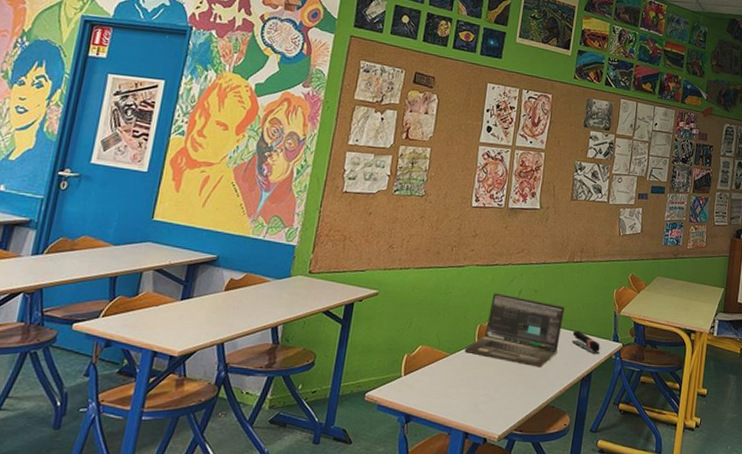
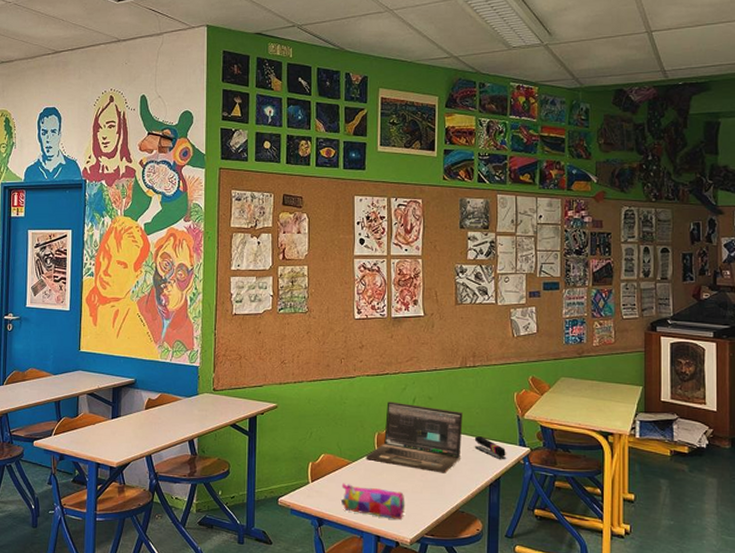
pencil case: none [432,376,499,415] -> present [340,483,405,519]

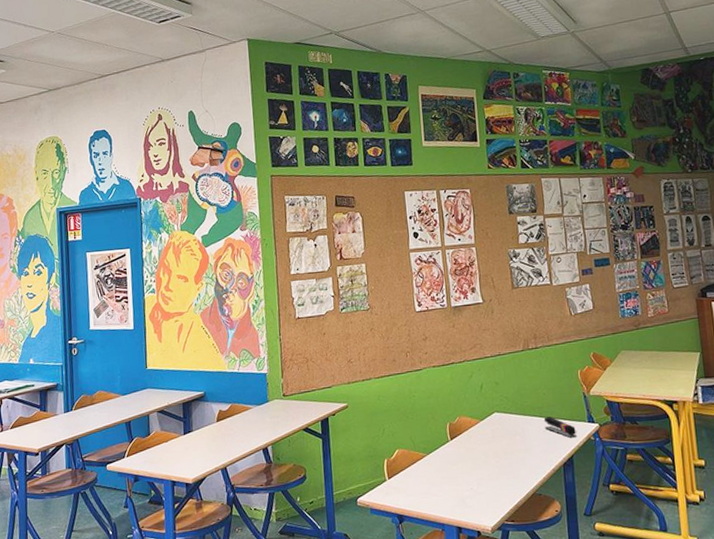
pencil case: present [340,483,405,519] -> none [418,476,484,509]
laptop: present [366,401,463,473] -> none [439,390,532,458]

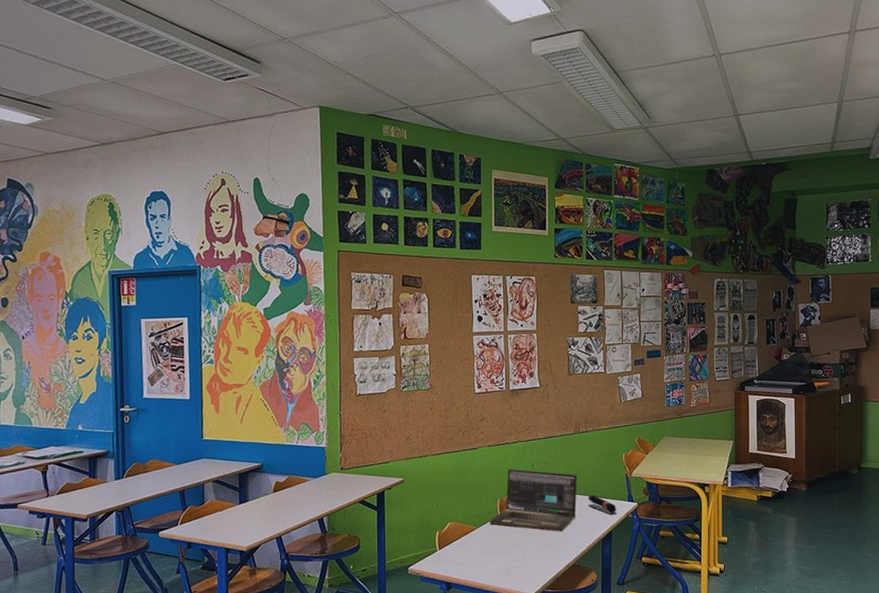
laptop: none [439,390,532,458] -> present [489,469,577,532]

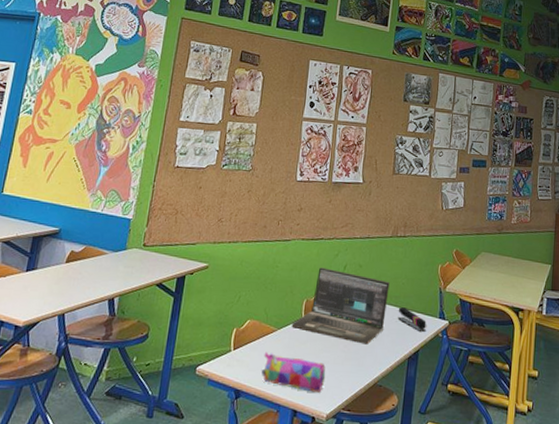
pencil case: none [467,548,527,578] -> present [261,351,326,393]

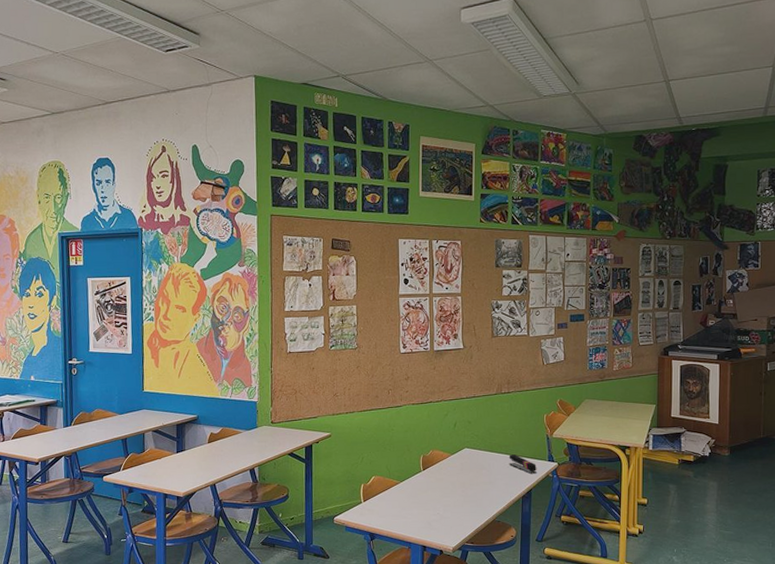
pencil case: present [261,351,326,393] -> none [390,501,448,531]
laptop: present [291,267,390,345] -> none [412,427,499,489]

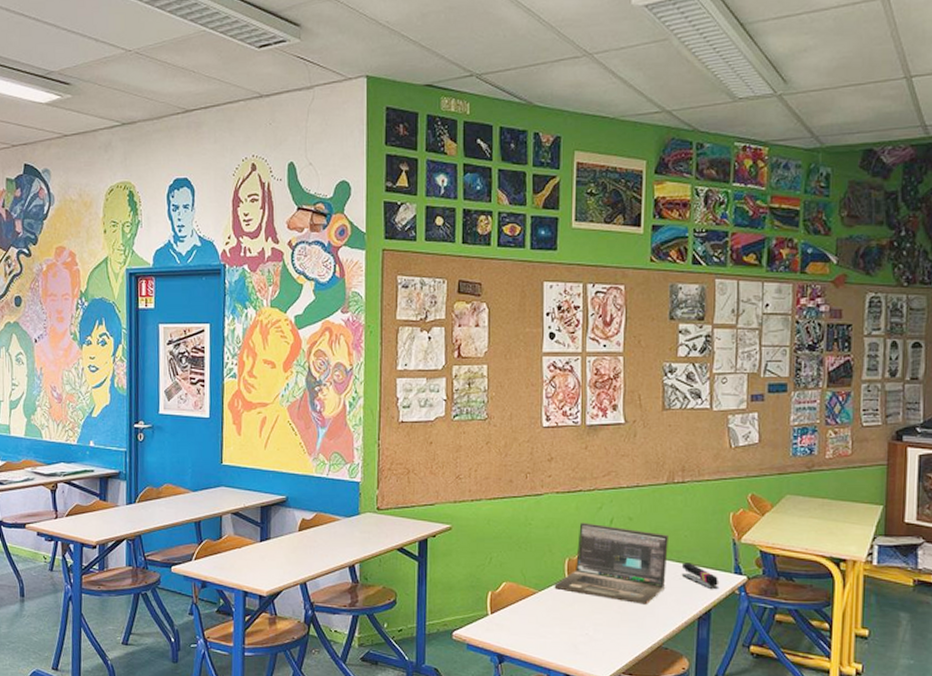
laptop: none [412,427,499,489] -> present [554,522,668,605]

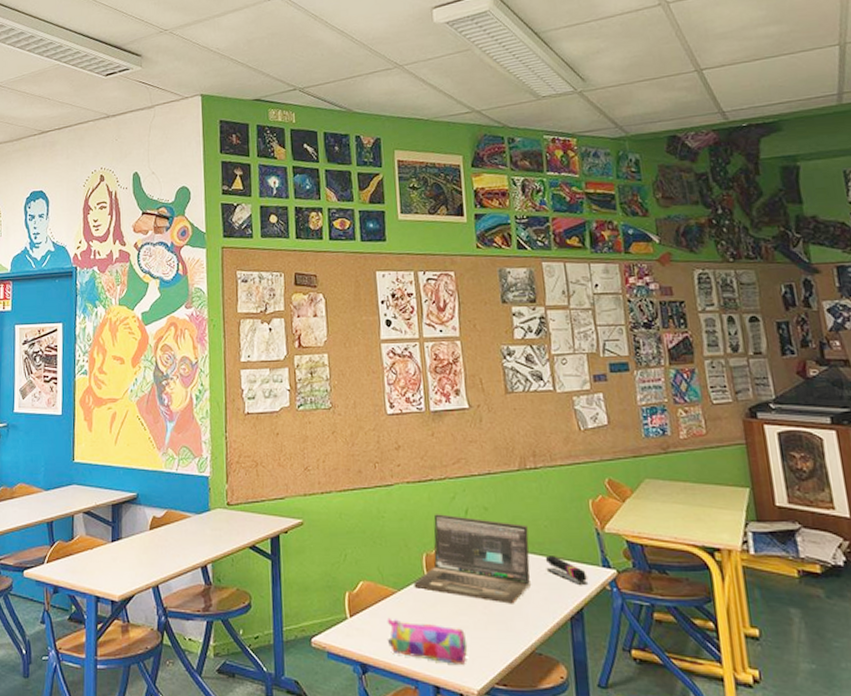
pencil case: none [524,614,600,656] -> present [387,617,468,664]

